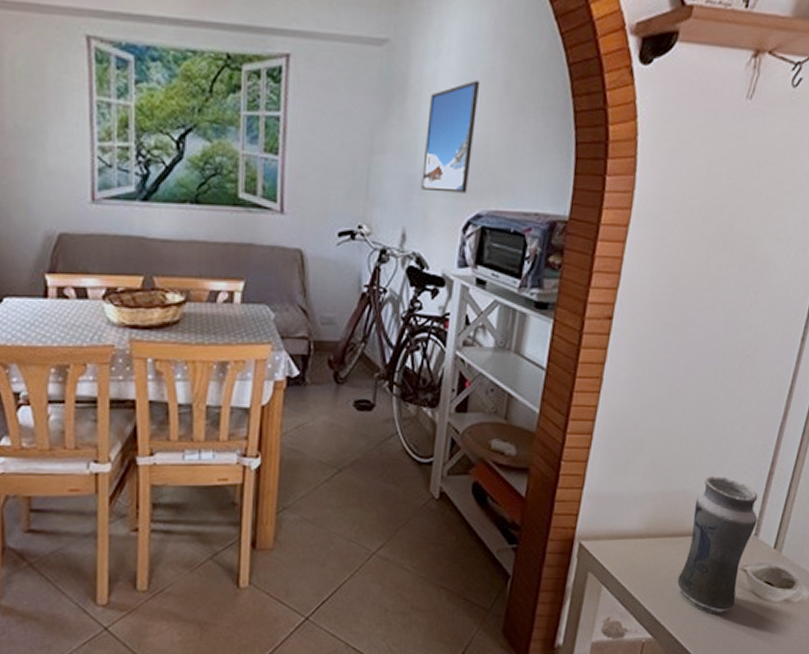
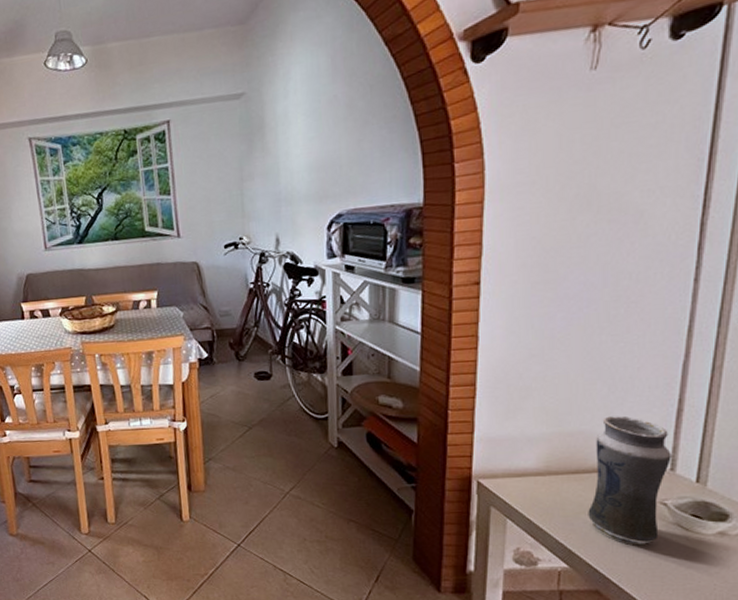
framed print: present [421,80,481,193] -> none [285,108,327,202]

